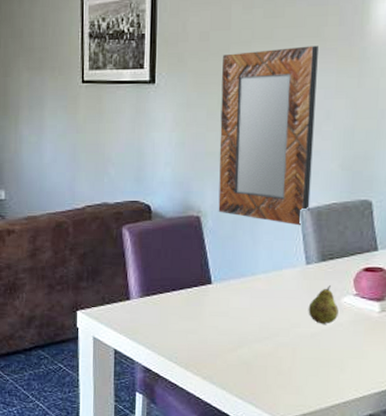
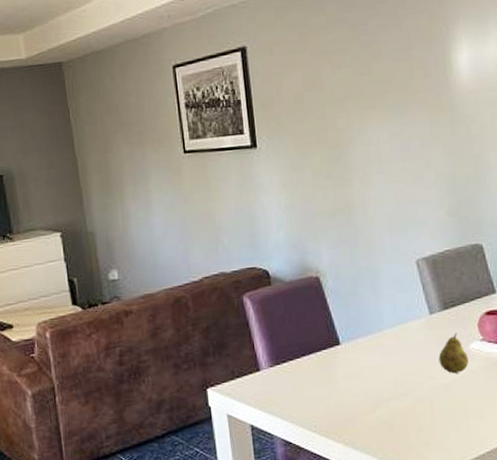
home mirror: present [218,45,318,226] -> none [319,98,425,277]

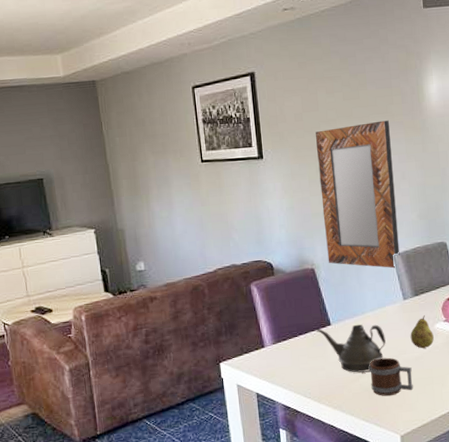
home mirror: none [319,98,425,277] -> present [316,120,400,269]
teapot: none [321,344,408,402] -> present [315,324,386,373]
mug: none [388,384,444,432] -> present [369,357,414,397]

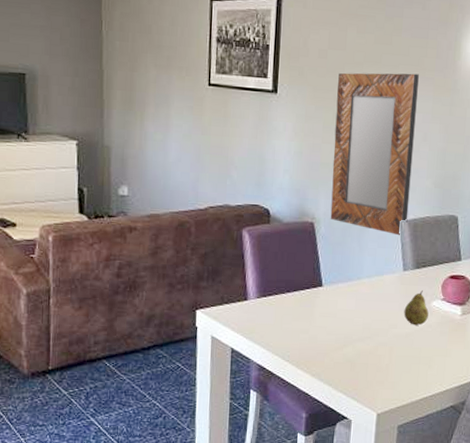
teapot: present [315,324,386,373] -> none [305,288,378,342]
mug: present [369,357,414,397] -> none [354,329,400,371]

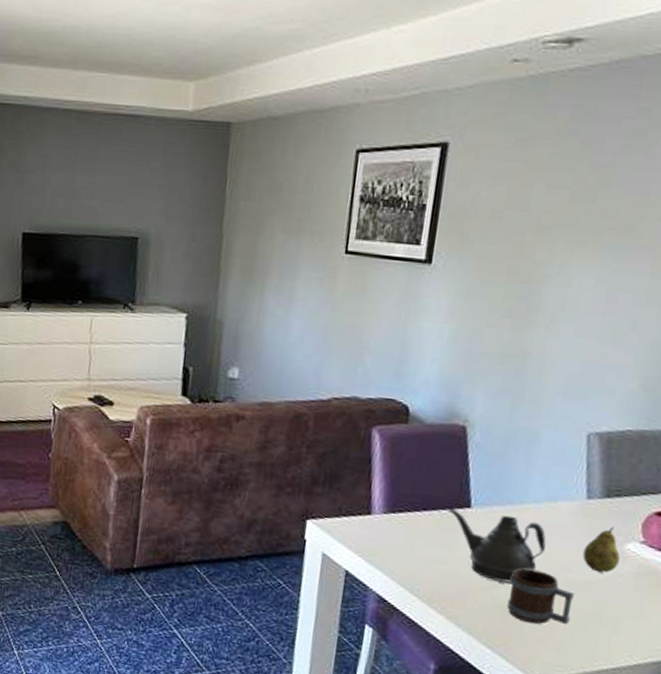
teapot: none [305,288,378,342] -> present [447,508,547,583]
home mirror: present [330,73,419,236] -> none [489,239,632,452]
mug: none [354,329,400,371] -> present [507,568,574,625]

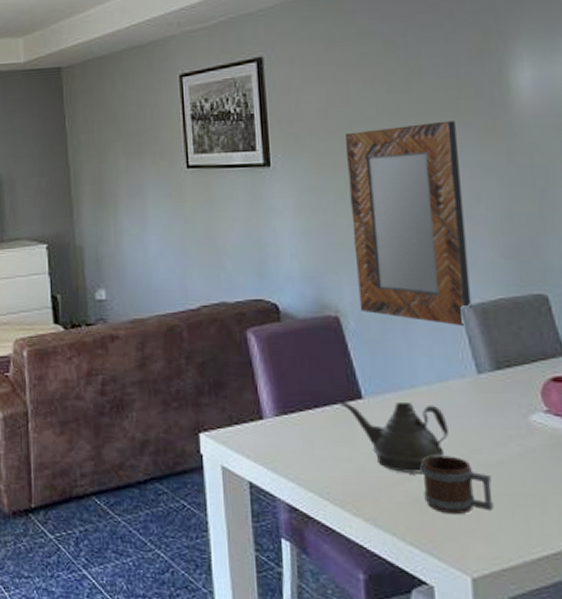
home mirror: none [489,239,632,452] -> present [346,120,472,327]
fruit: present [582,527,620,573] -> none [488,400,528,450]

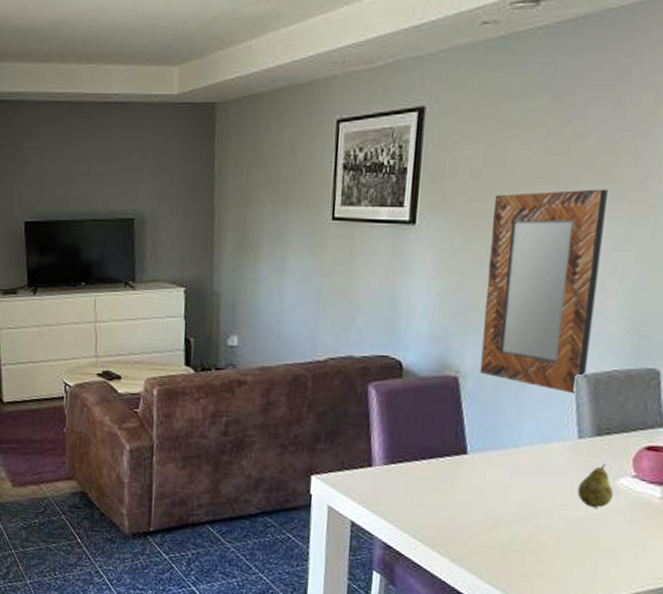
teapot: present [339,402,449,473] -> none [444,455,542,523]
mug: present [421,455,494,515] -> none [507,508,571,561]
fruit: none [488,400,528,450] -> present [577,464,613,508]

